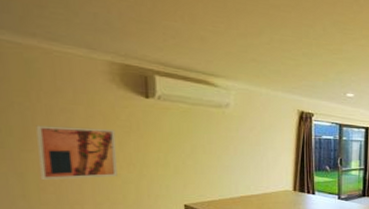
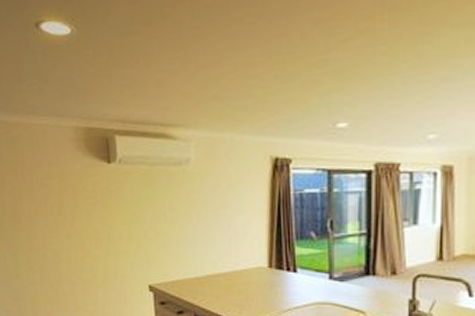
wall art: present [36,125,118,181] -> none [22,201,87,260]

